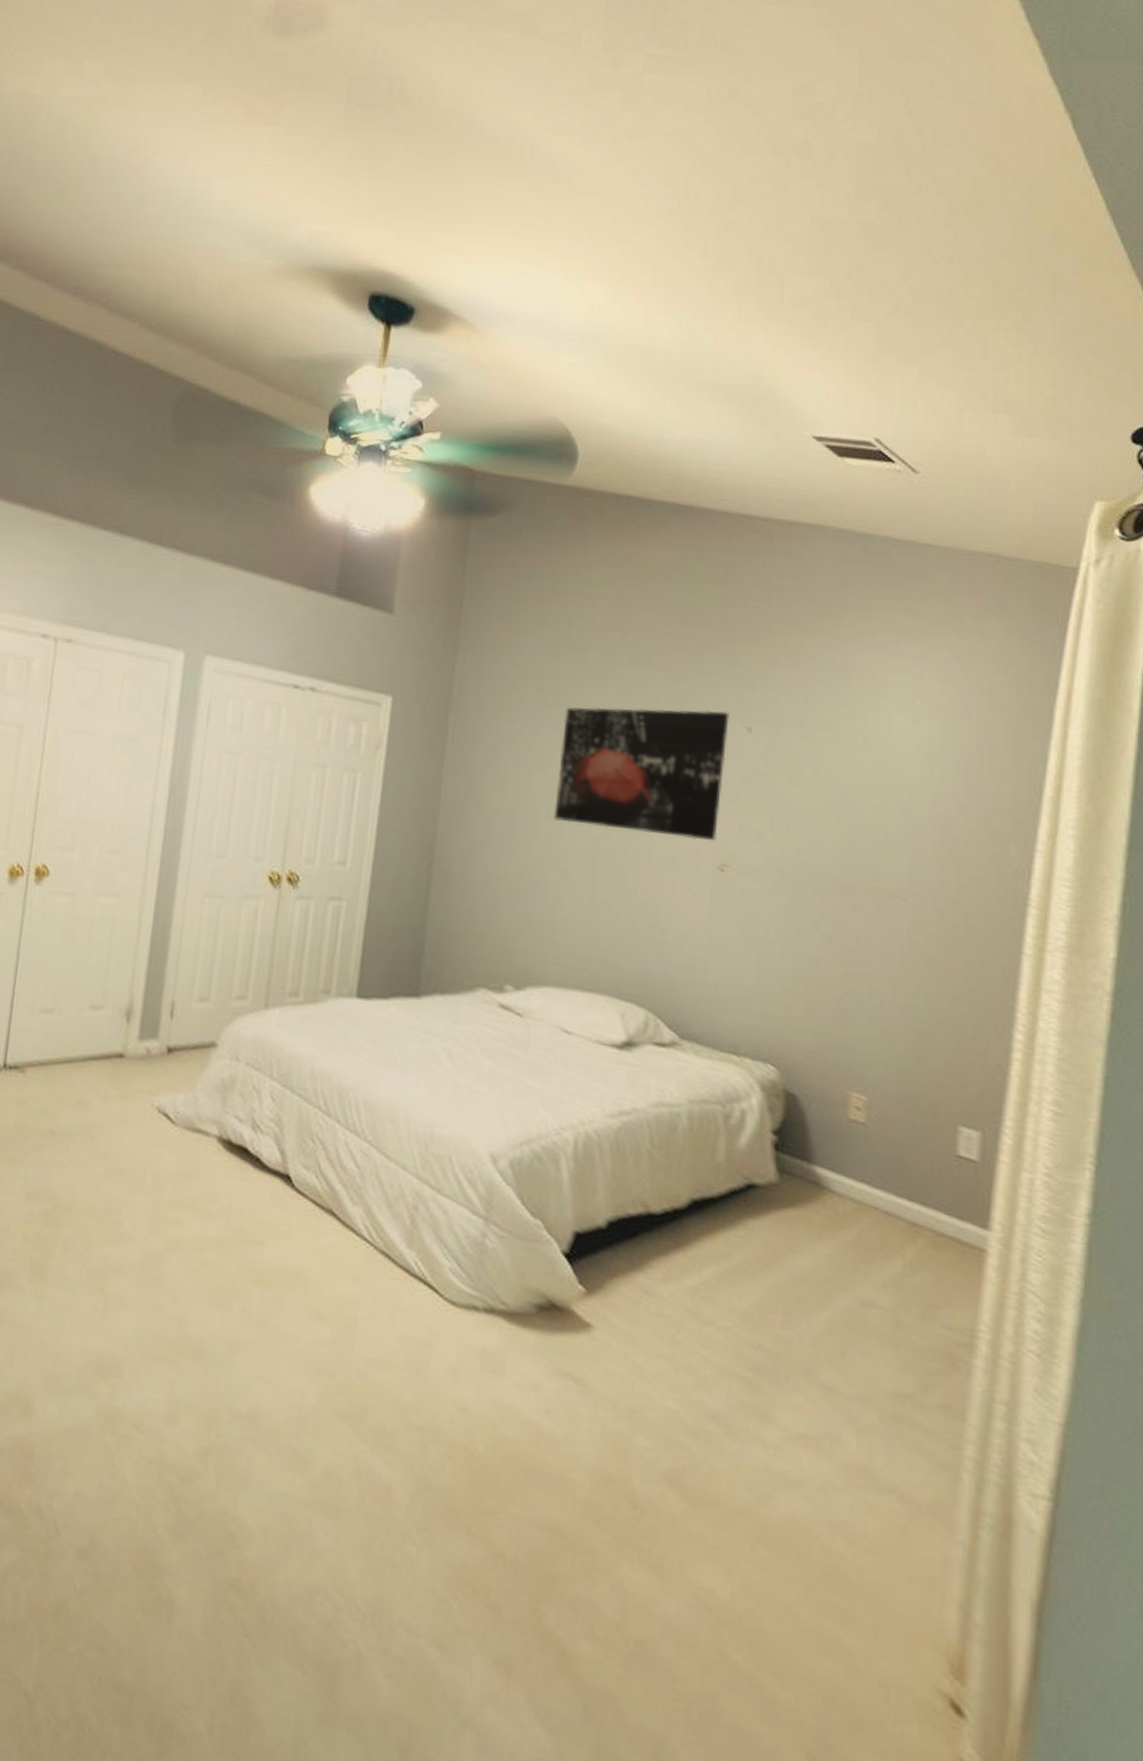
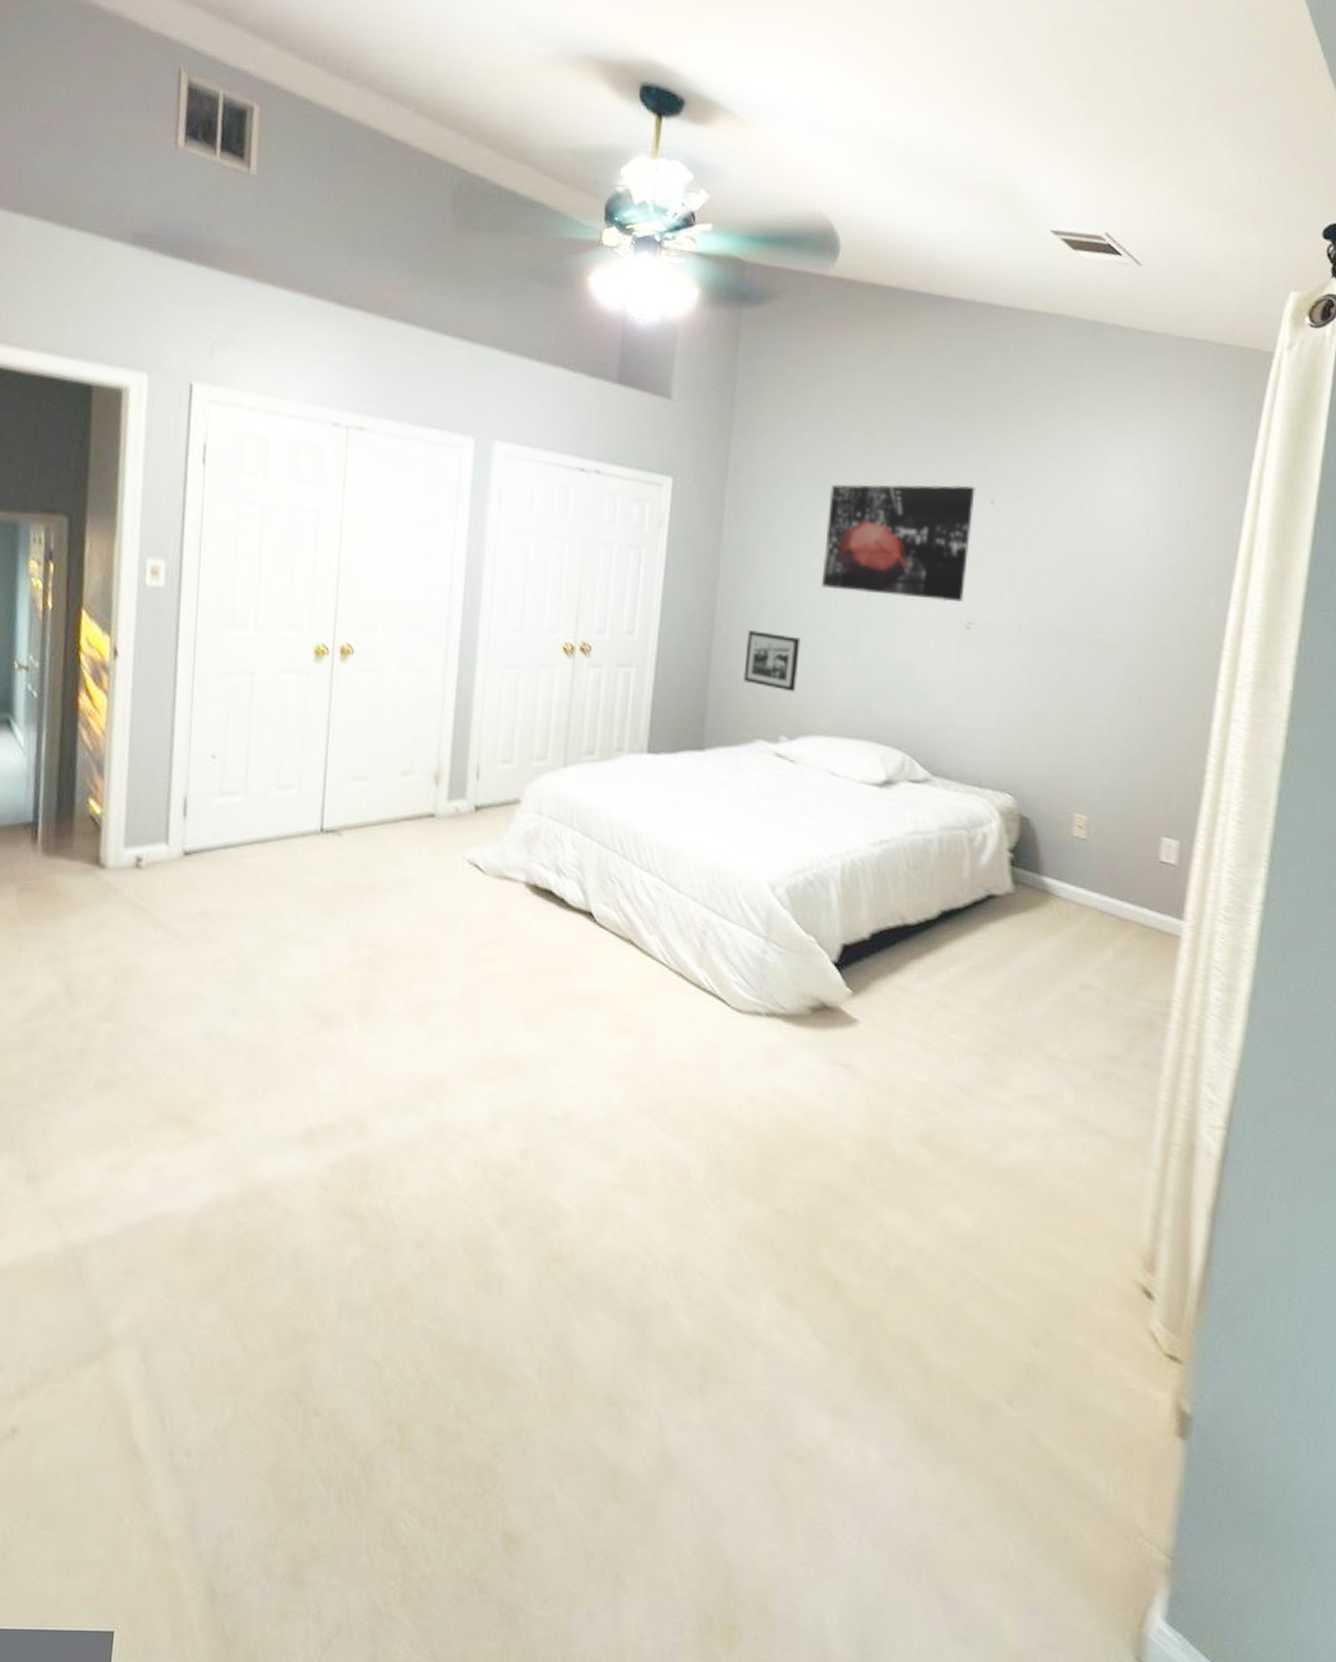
picture frame: none [465,864,530,936] -> present [743,629,801,692]

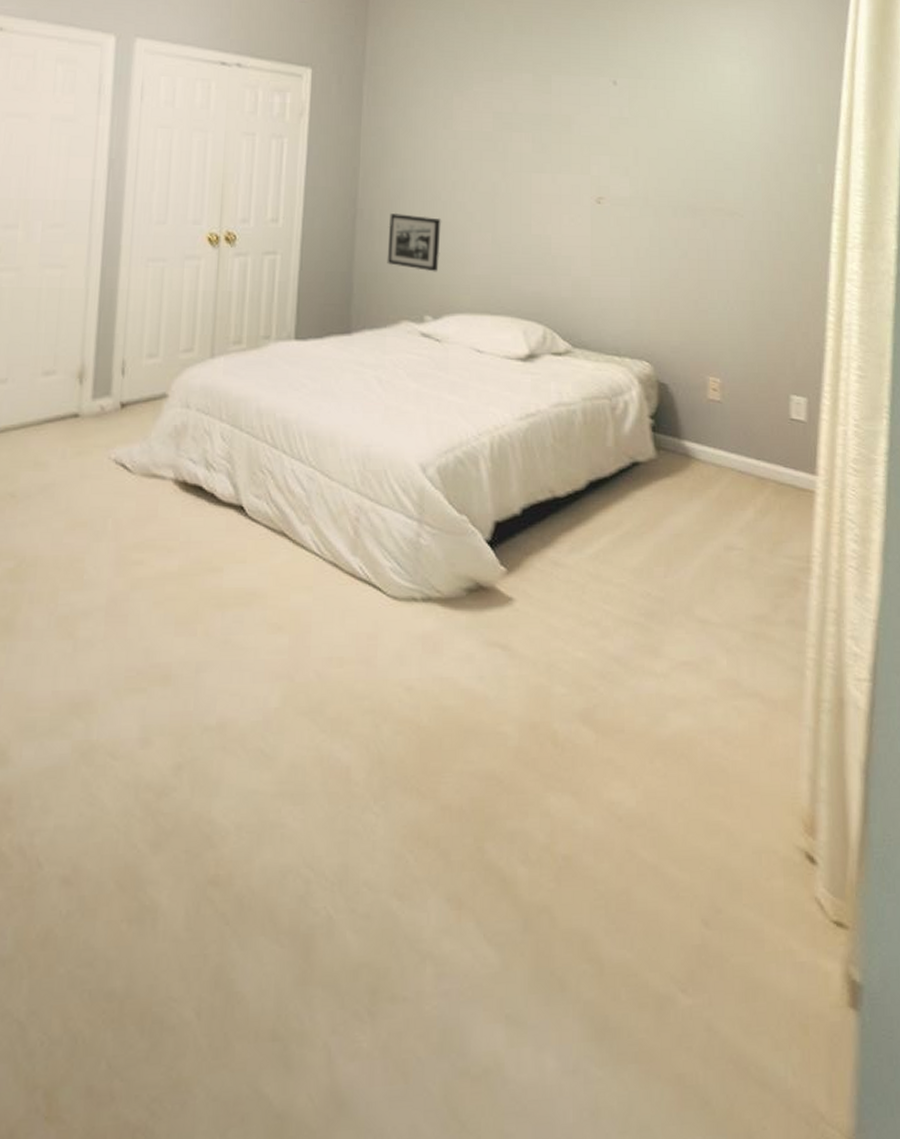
wall art: present [821,484,975,602] -> none [458,68,598,178]

